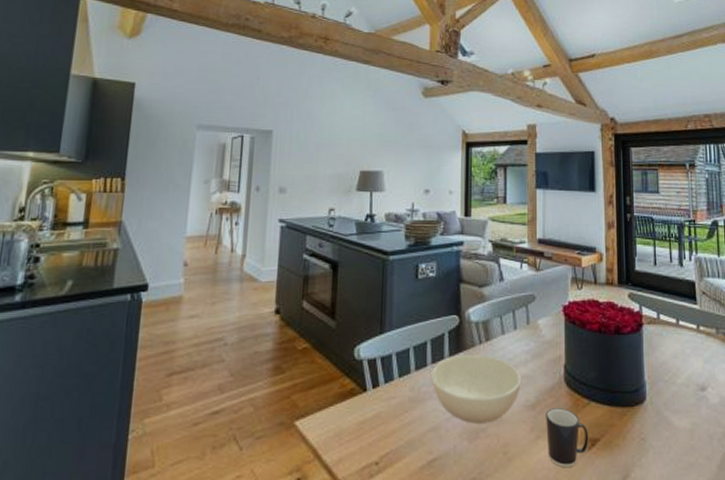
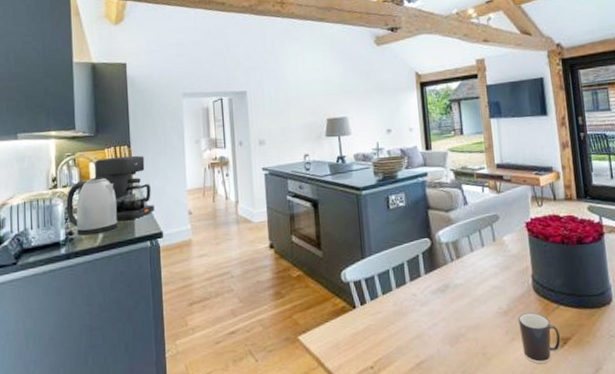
kettle: none [30,211,98,281] -> present [66,177,118,236]
coffee maker: none [73,190,143,267] -> present [94,155,154,221]
bowl: present [430,354,522,424] -> none [410,271,494,331]

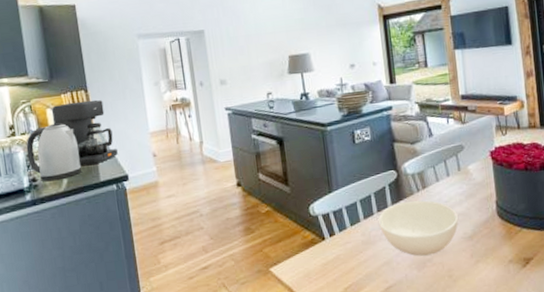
bowl: none [410,271,494,331] -> present [378,200,459,256]
mug: present [518,312,561,364] -> none [483,236,523,283]

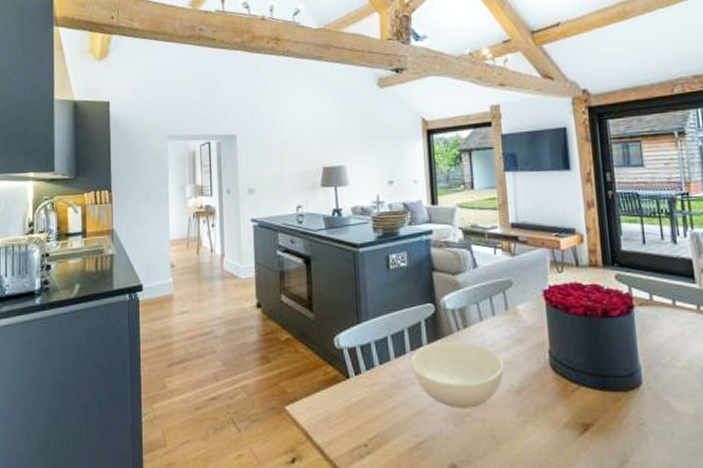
kettle: present [25,123,81,182] -> none [43,223,96,286]
coffee maker: present [52,99,118,166] -> none [72,201,135,271]

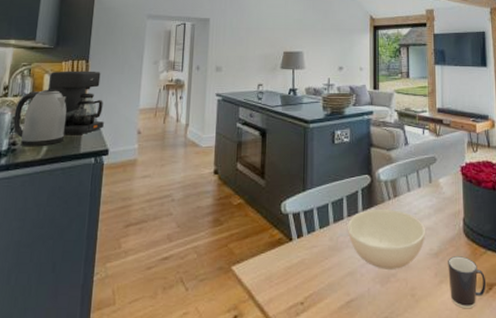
kettle: none [43,223,96,286] -> present [13,89,67,147]
coffee maker: none [72,201,135,271] -> present [47,71,104,135]
mug: none [532,393,581,452] -> present [448,256,487,309]

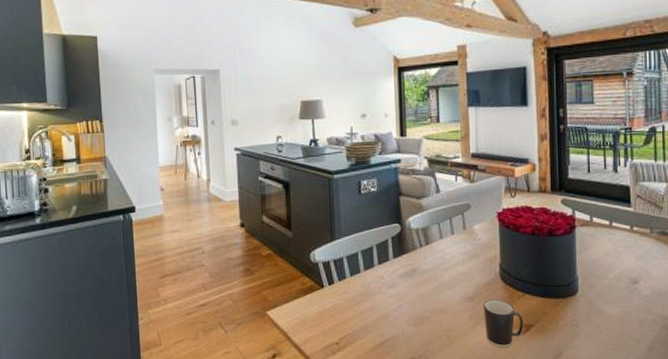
kettle: present [13,89,67,147] -> none [39,150,91,207]
coffee maker: present [47,71,104,135] -> none [66,130,127,194]
bowl: present [347,208,426,269] -> none [378,256,461,313]

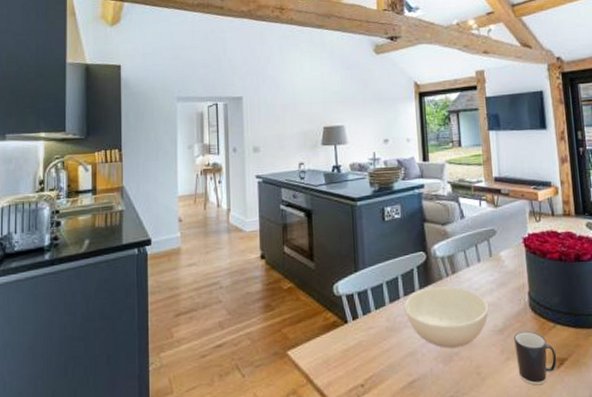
bowl: none [378,256,461,313] -> present [404,286,489,348]

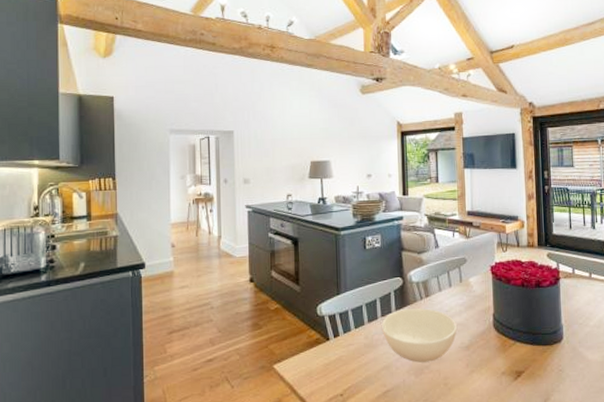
mug: present [514,331,557,386] -> none [478,348,515,394]

